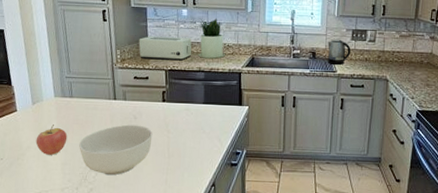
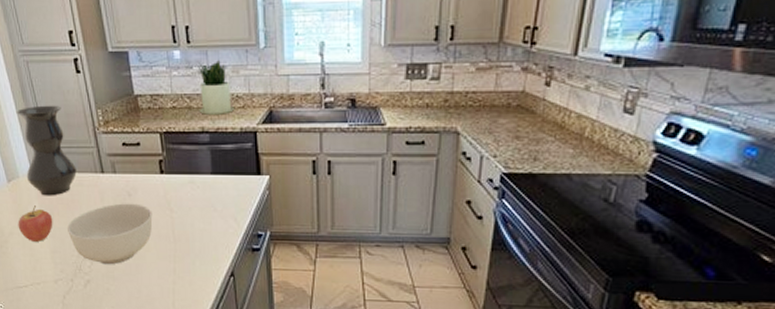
vase: none [48,44,93,117] -> present [16,105,77,196]
toaster: present [139,36,192,61] -> none [123,88,191,120]
kettle: present [327,39,351,66] -> none [372,79,405,116]

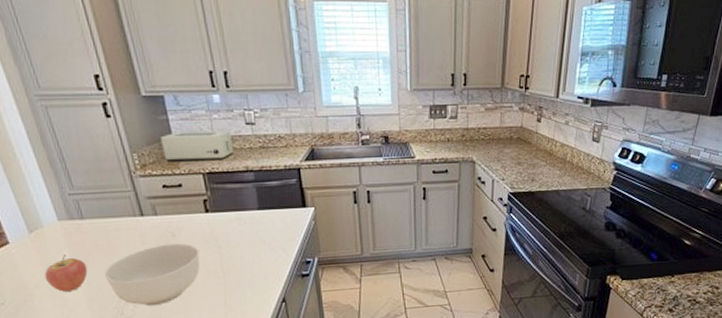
vase: present [16,105,77,196] -> none [35,150,113,244]
toaster: none [123,88,191,120] -> present [160,131,234,162]
planter: present [197,60,235,116] -> none [238,104,278,156]

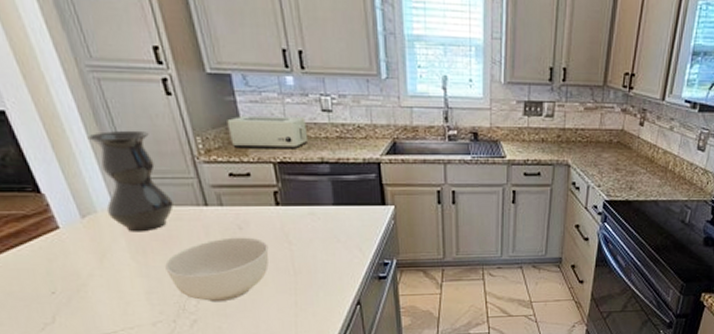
vase: none [35,150,113,244] -> present [87,130,174,232]
fruit: present [44,255,88,292] -> none [99,243,147,283]

